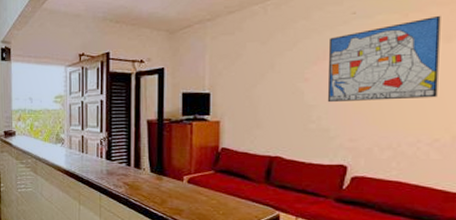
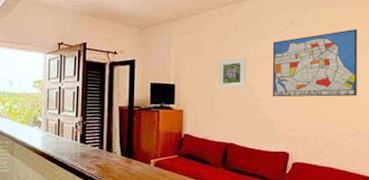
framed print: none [261,59,296,95] -> present [218,58,246,88]

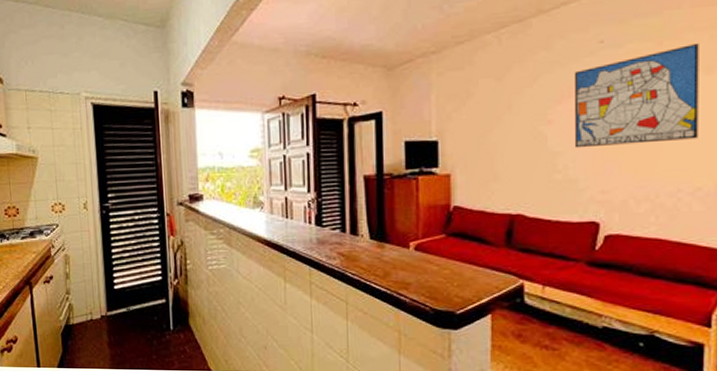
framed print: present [218,58,246,88] -> none [497,98,537,141]

